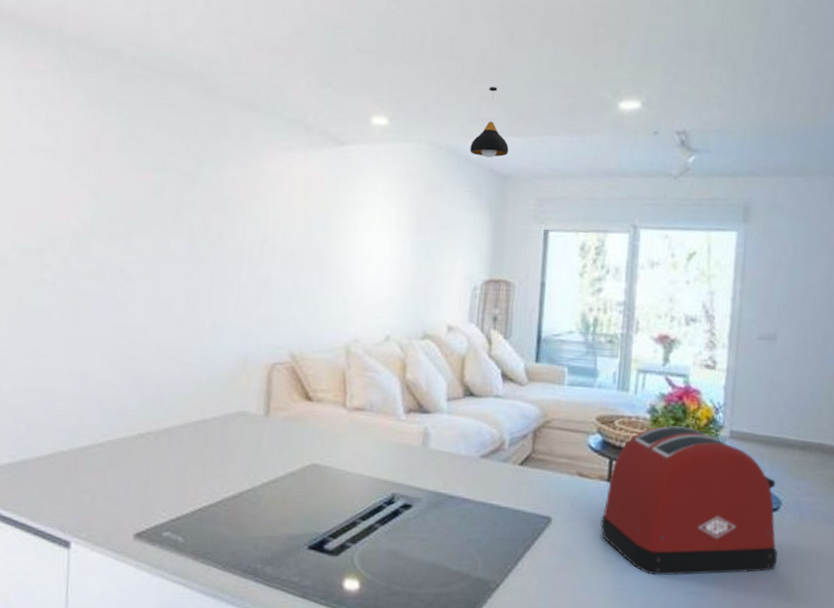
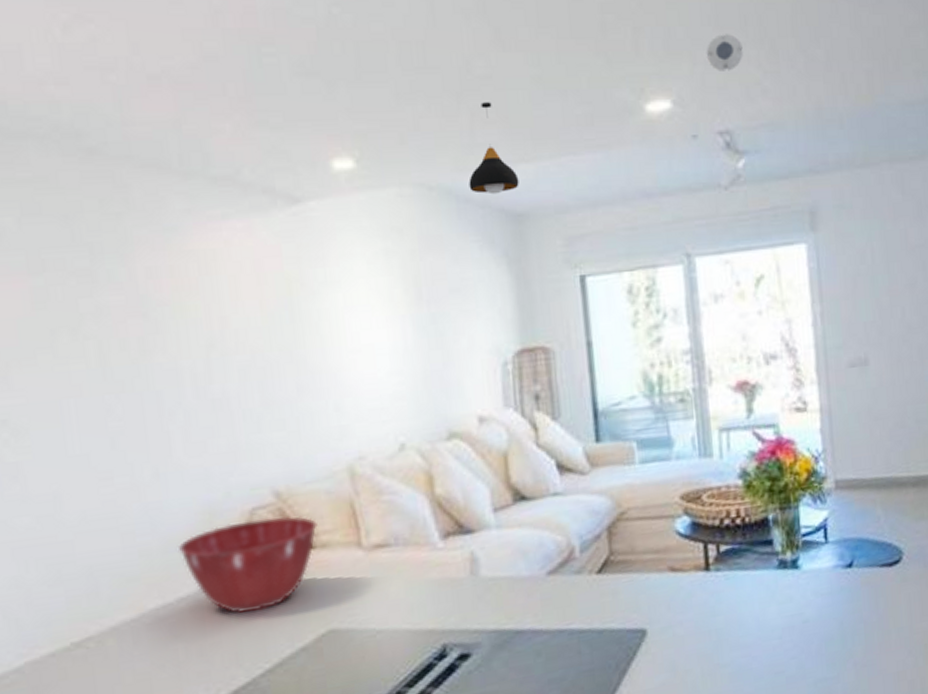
mixing bowl: none [219,371,317,439] -> present [179,516,318,614]
toaster: present [600,426,778,576] -> none [705,486,909,670]
smoke detector: none [676,53,708,84] -> present [706,34,743,71]

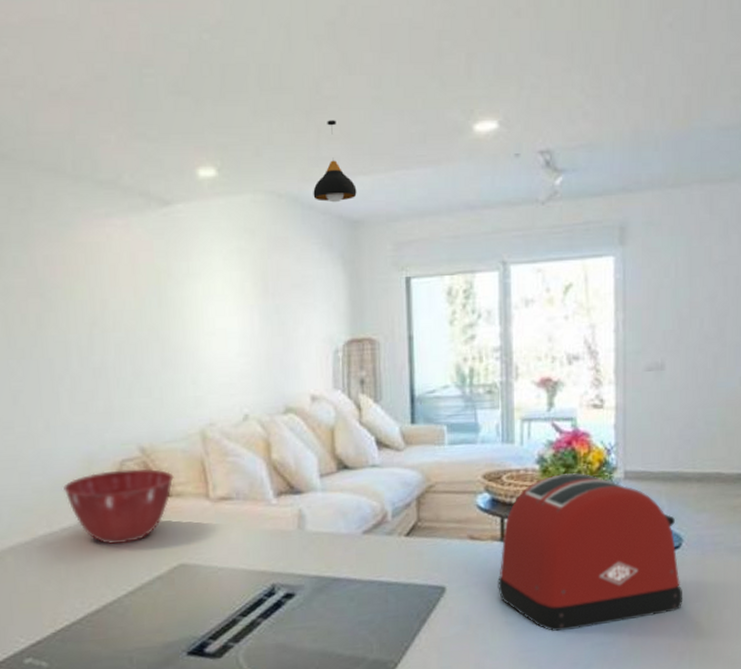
toaster: none [705,486,909,670] -> present [498,473,683,632]
smoke detector: present [706,34,743,71] -> none [533,60,568,95]

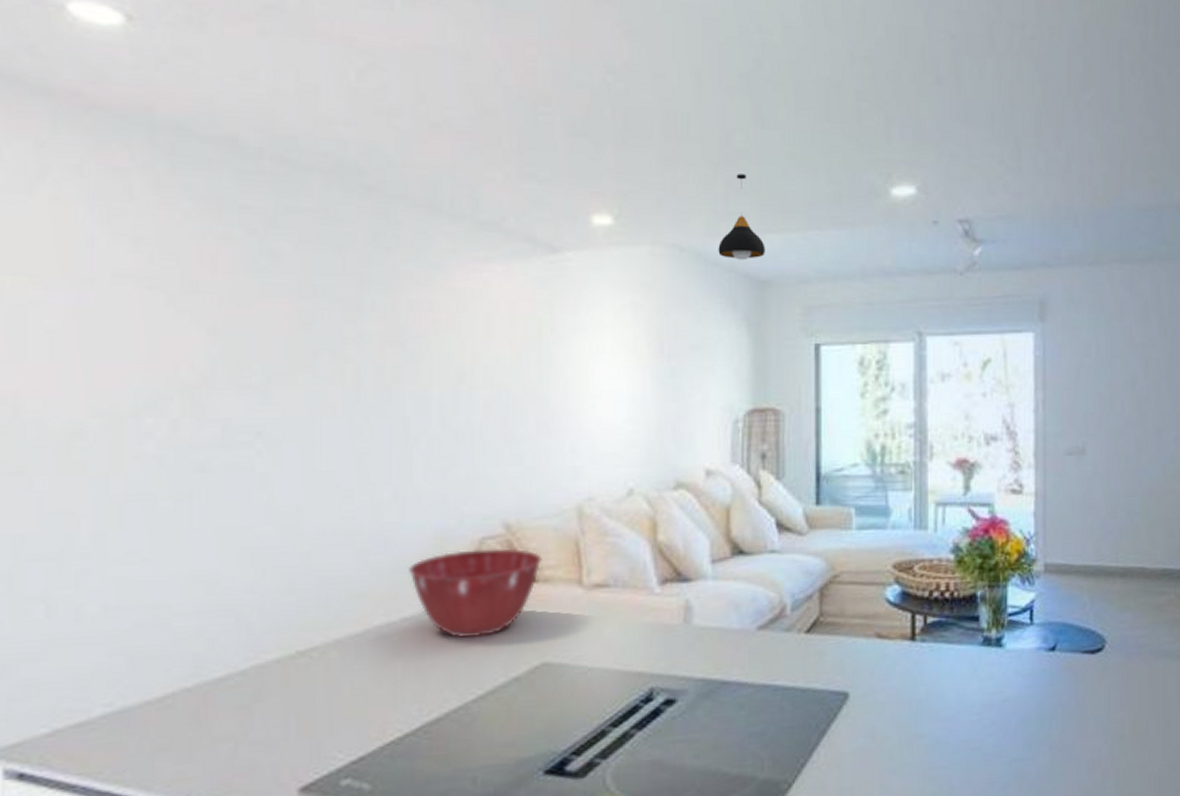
toaster: present [498,473,683,632] -> none [907,564,1107,746]

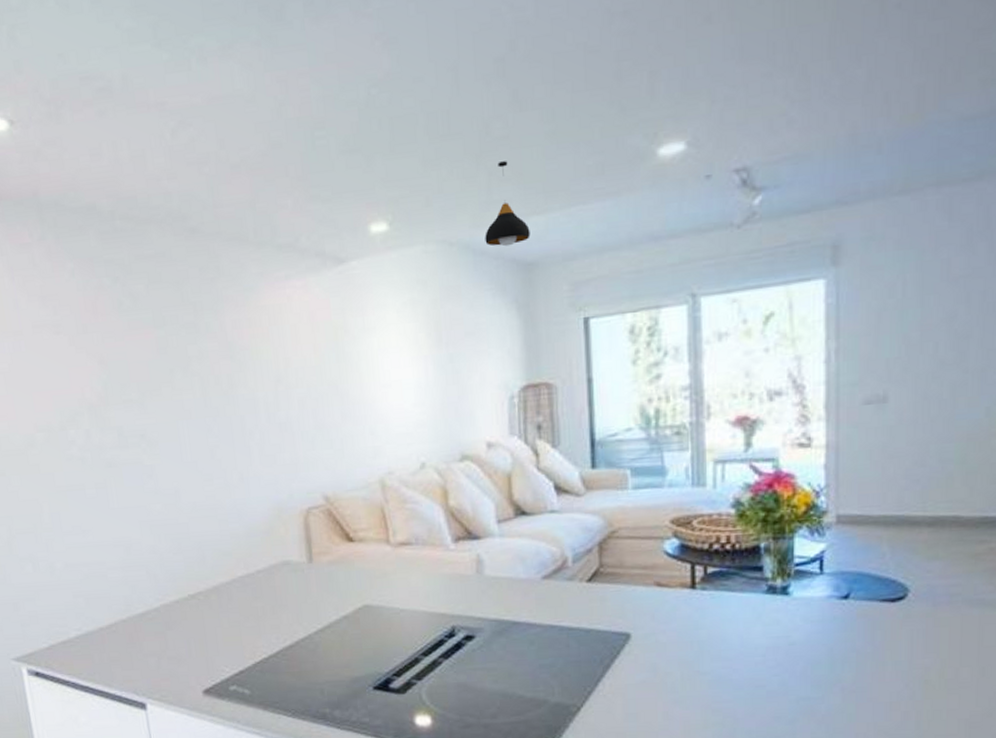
mixing bowl: present [409,548,542,639] -> none [257,515,356,586]

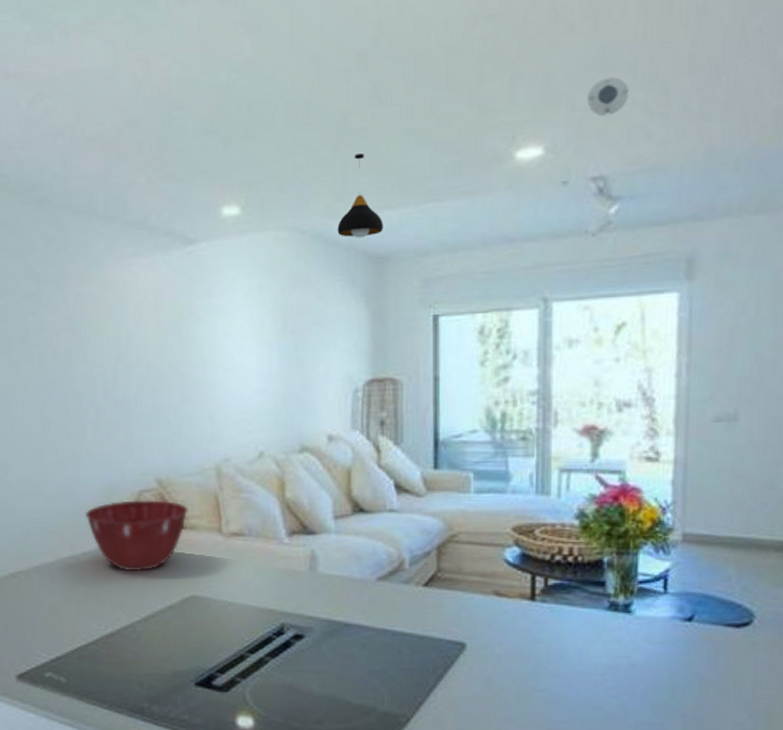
mixing bowl: none [257,515,356,586] -> present [85,500,188,572]
smoke detector: none [727,65,768,107] -> present [586,77,629,116]

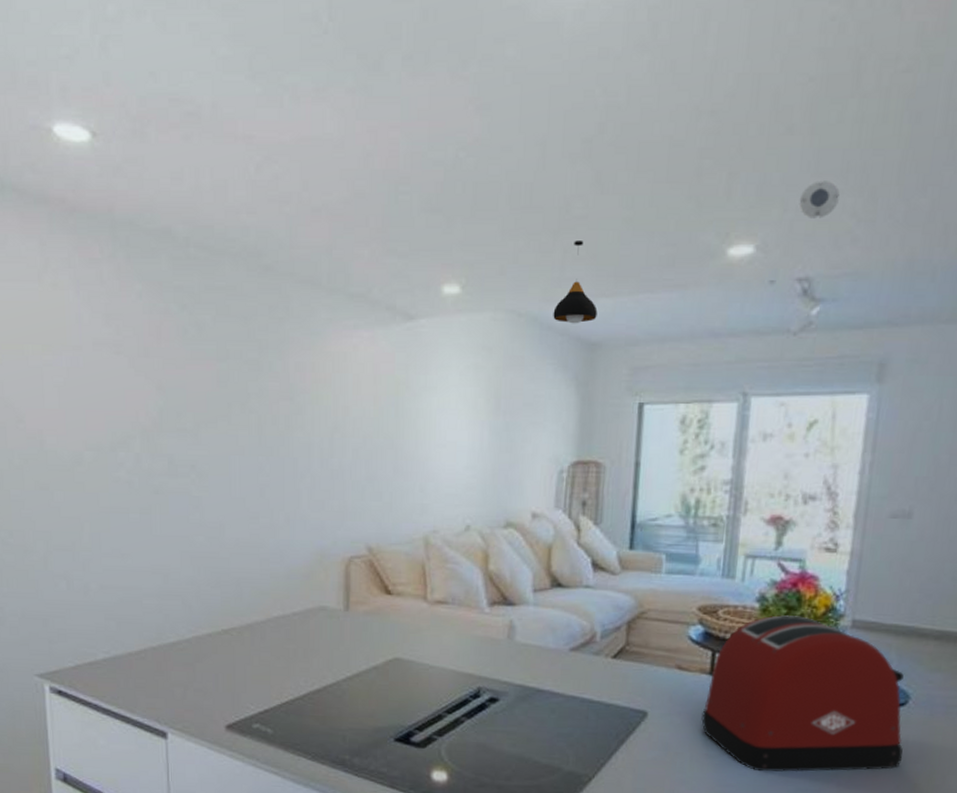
mixing bowl: present [85,500,188,572] -> none [297,565,396,634]
toaster: none [525,532,753,705] -> present [701,615,904,772]

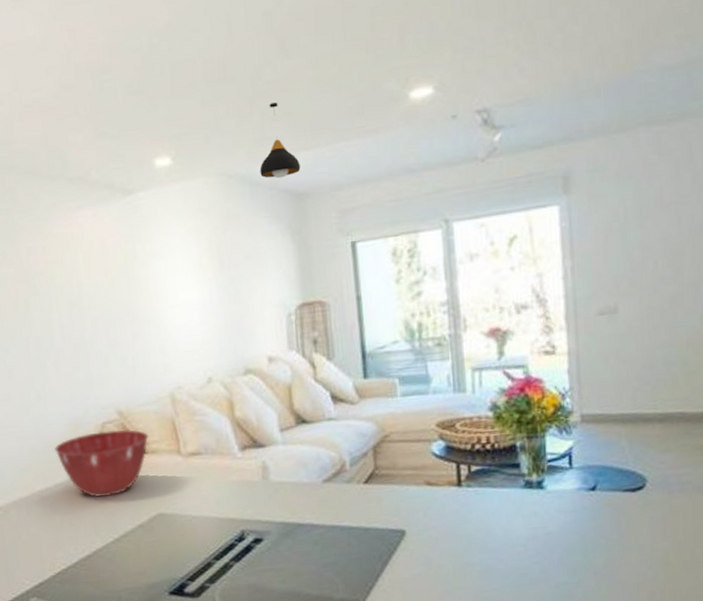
mixing bowl: none [297,565,396,634] -> present [55,429,149,498]
toaster: present [701,615,904,772] -> none [456,418,651,572]
smoke detector: present [799,181,840,219] -> none [466,21,502,56]

